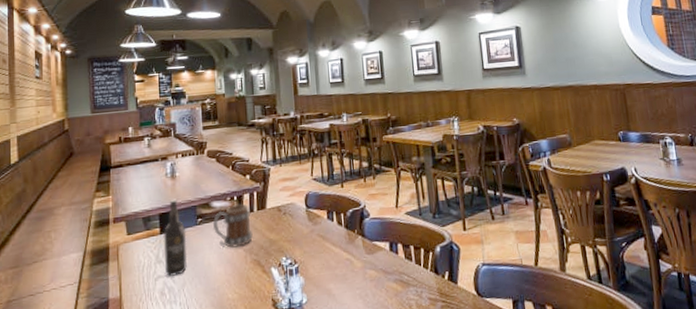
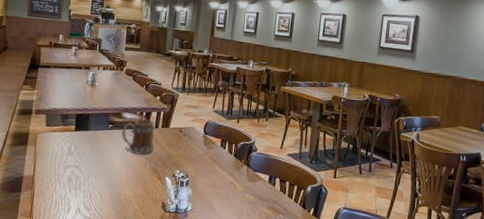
wine bottle: present [163,199,188,276] -> none [75,104,98,168]

